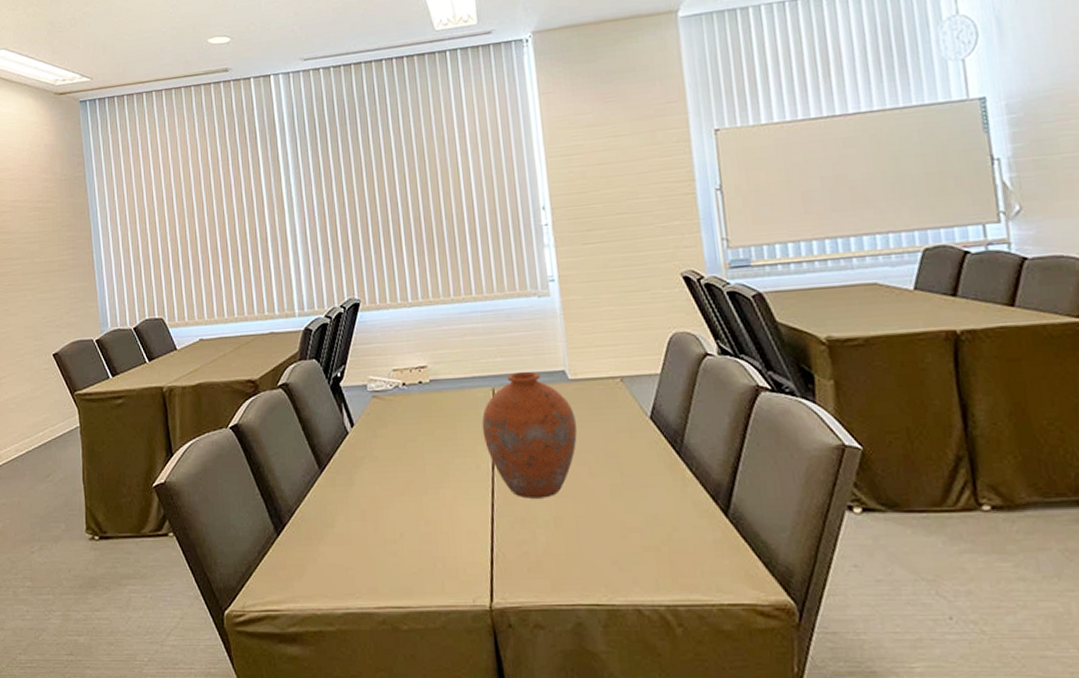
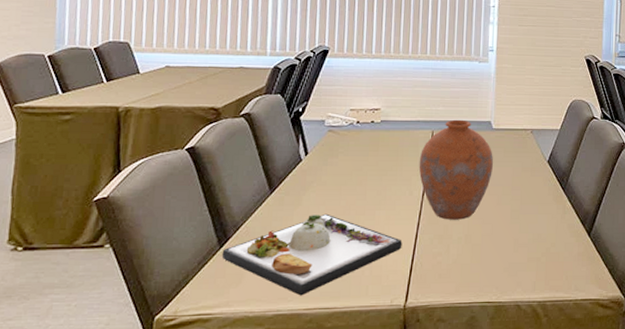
dinner plate: none [280,494,477,592] -> present [221,213,402,296]

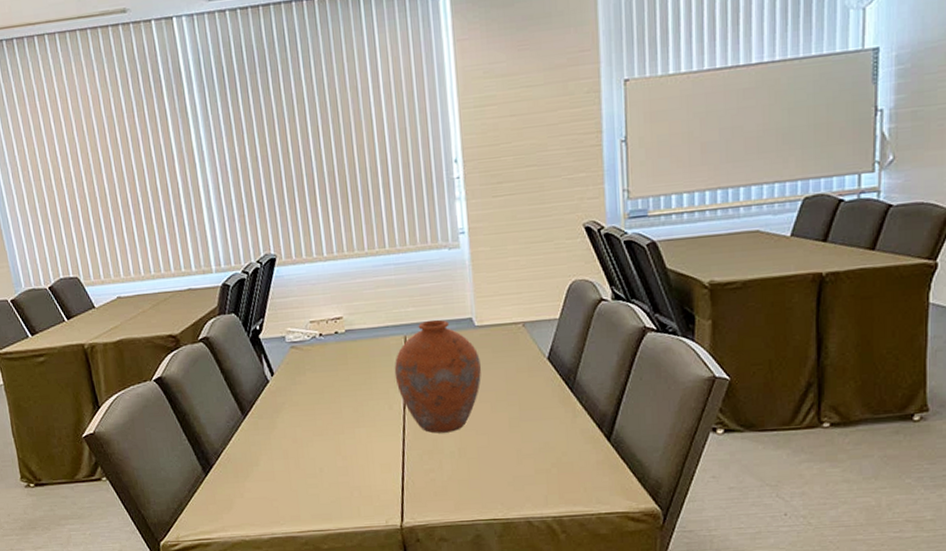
dinner plate: present [221,213,402,296] -> none [208,435,390,519]

